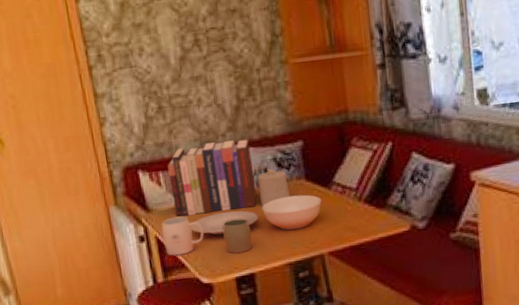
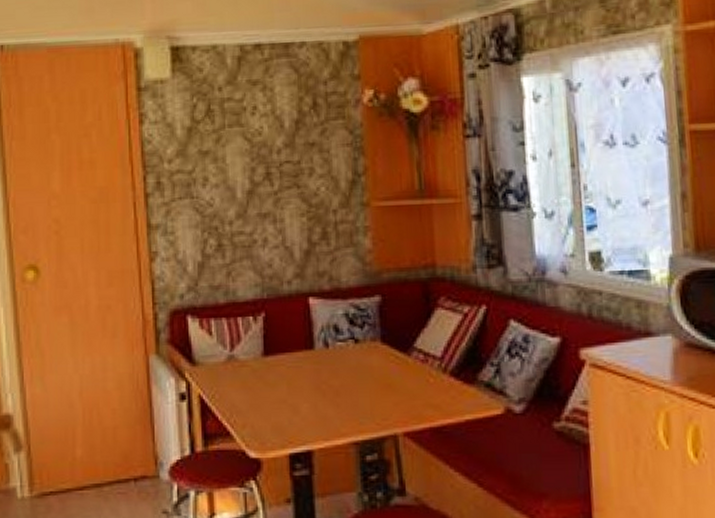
mug: present [161,216,204,256] -> none [206,373,256,421]
books: present [167,139,257,217] -> none [221,288,323,374]
plate: present [190,210,258,235] -> none [241,372,322,400]
mug: present [222,218,253,253] -> none [279,381,313,423]
candle: present [257,168,291,206] -> none [324,325,362,369]
bowl: present [262,194,322,230] -> none [327,359,399,401]

